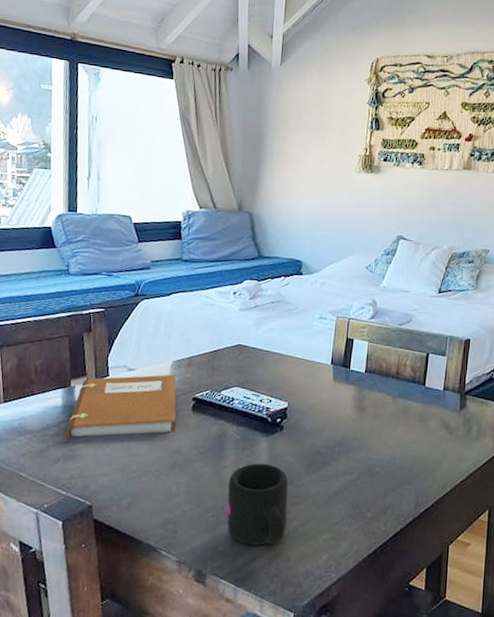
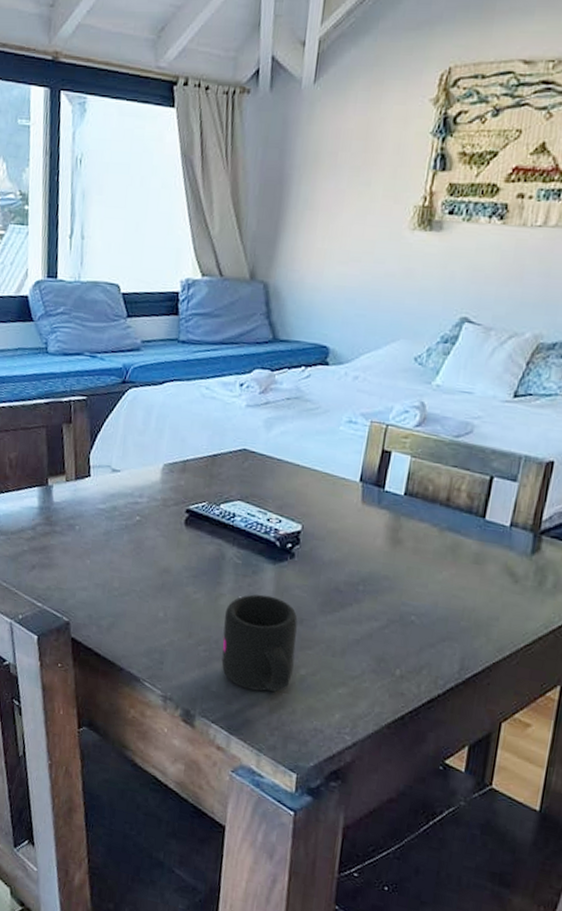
notebook: present [66,374,176,438] -> none [43,477,168,549]

